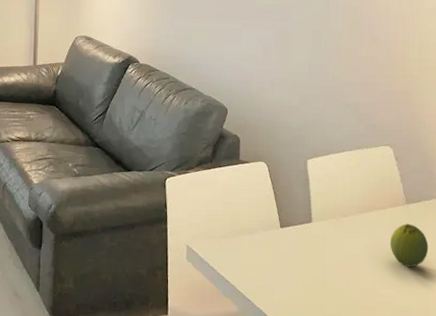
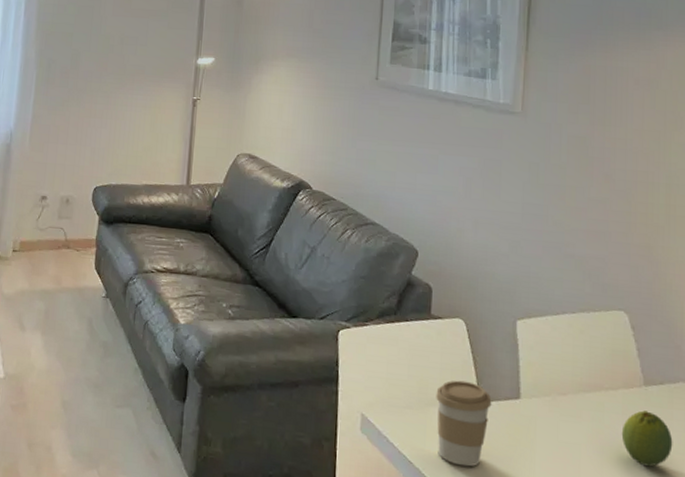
coffee cup: none [246,212,290,280] -> present [436,380,492,467]

